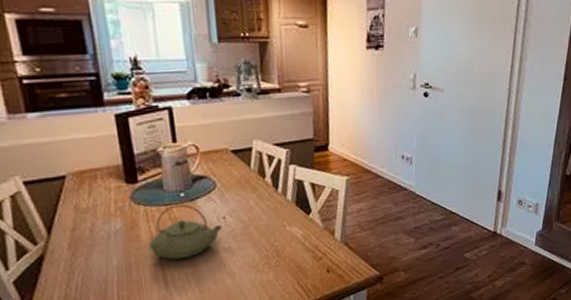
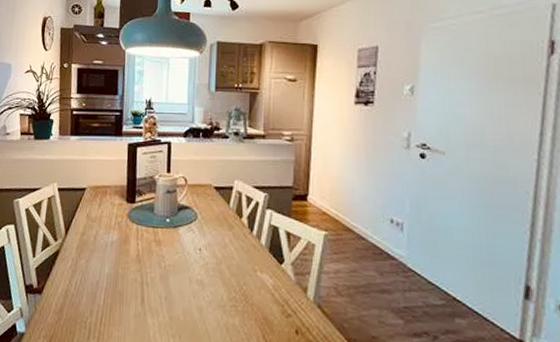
teapot: present [149,204,223,260] -> none [135,228,198,281]

